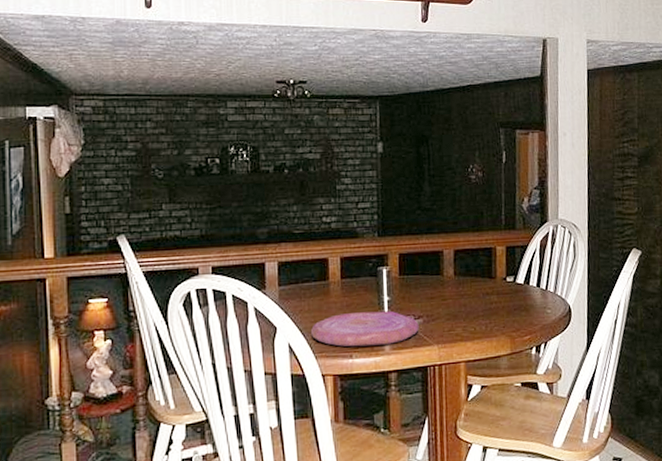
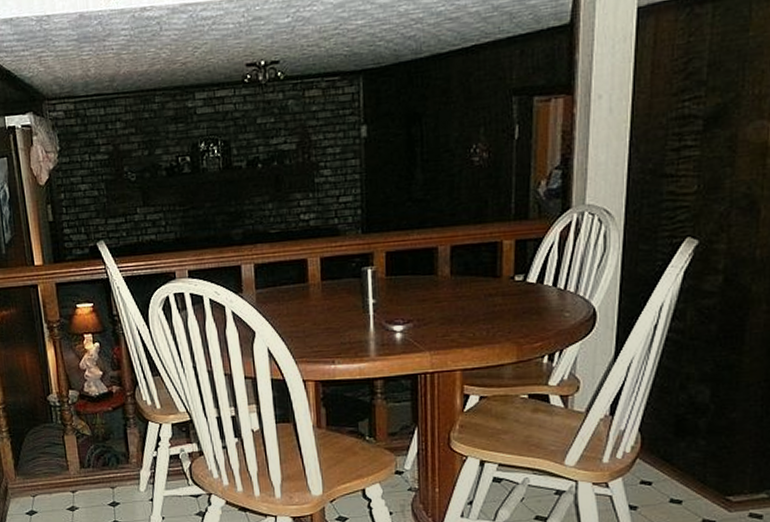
plate: present [310,310,419,347] -> none [290,314,409,353]

